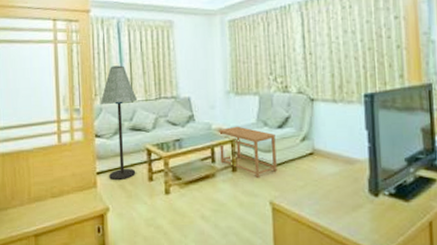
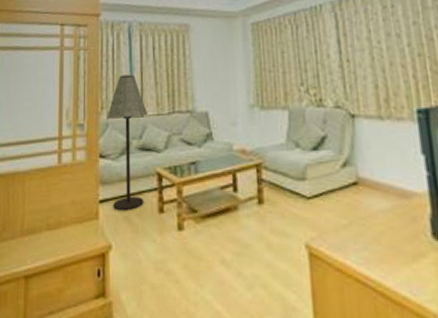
side table: present [219,126,277,177] -> none [242,147,313,212]

